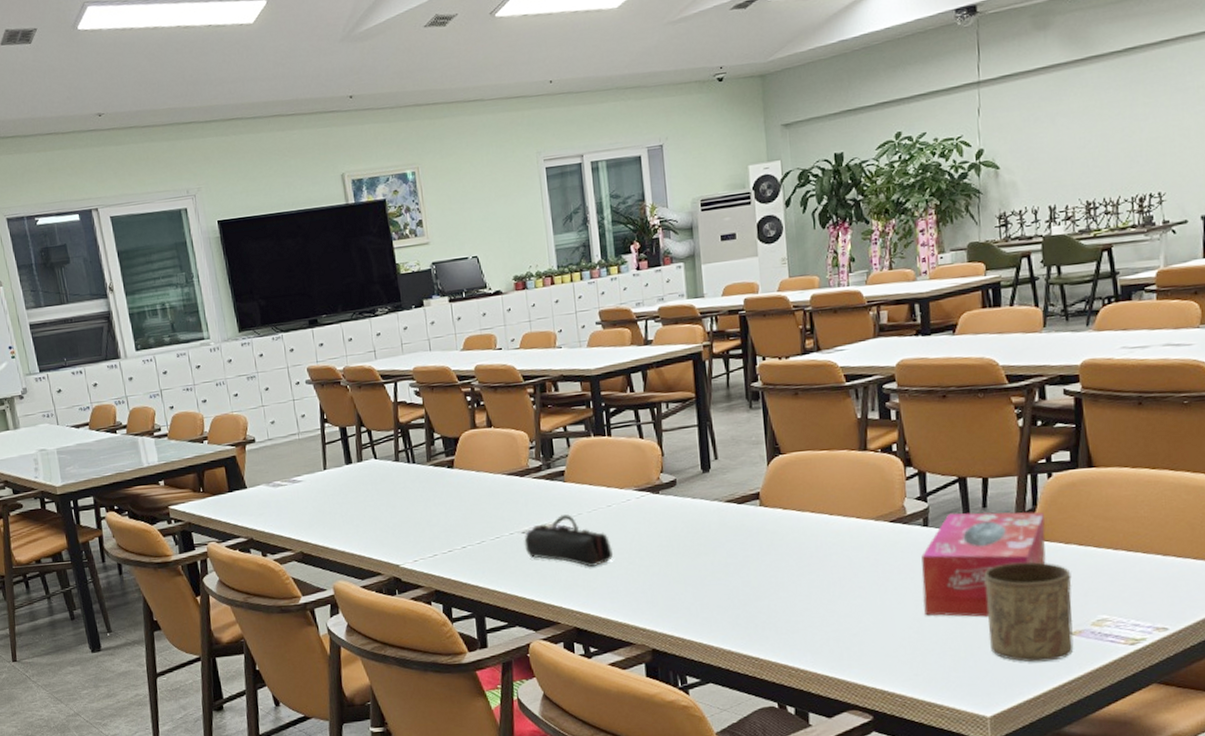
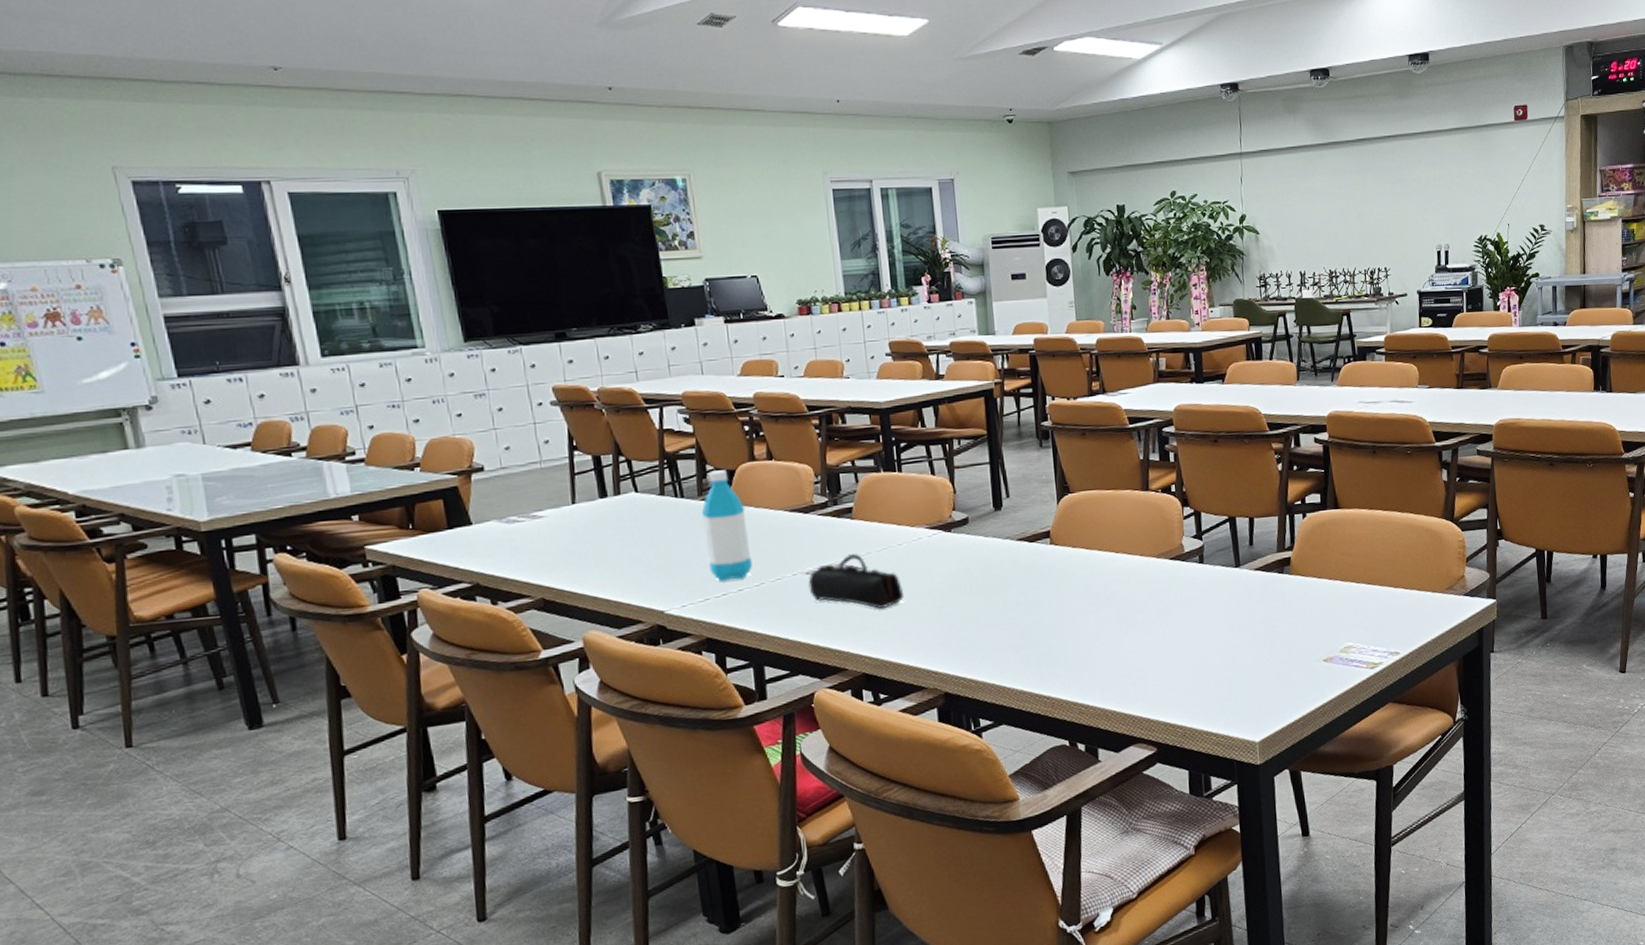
water bottle: none [430,437,474,539] -> present [701,470,752,582]
tissue box: present [921,512,1046,617] -> none [1198,549,1303,648]
cup: present [984,561,1074,663] -> none [1251,595,1326,689]

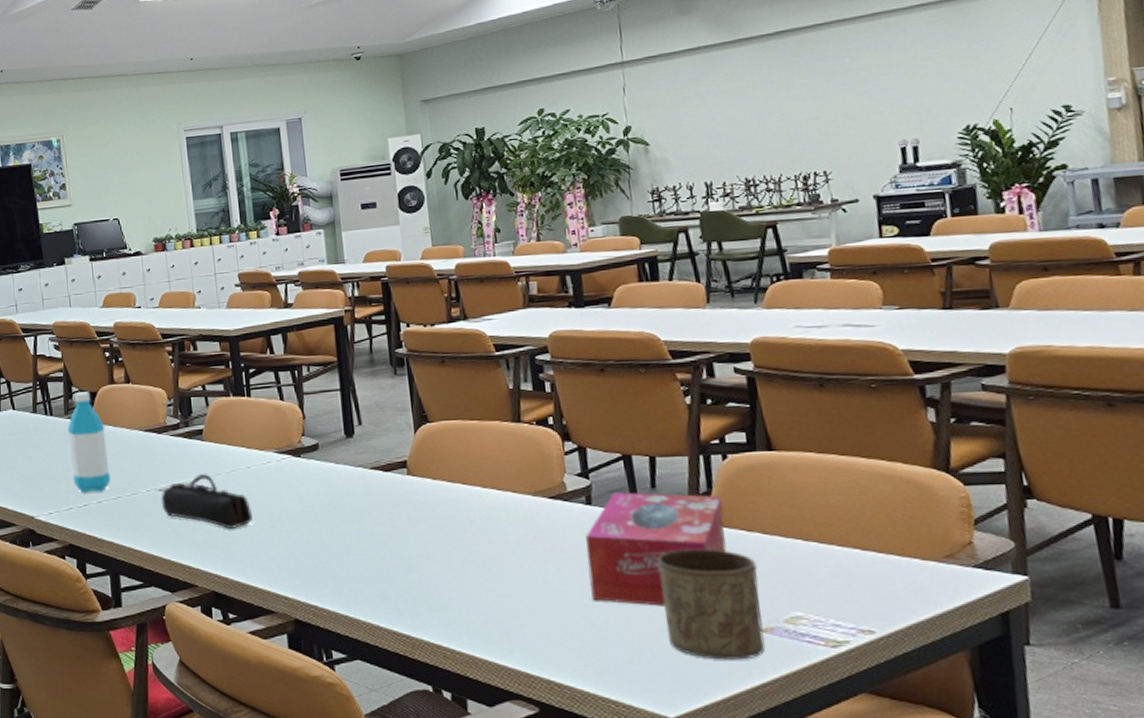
tissue box: none [1198,549,1303,648] -> present [585,492,727,606]
cup: none [1251,595,1326,689] -> present [656,548,766,660]

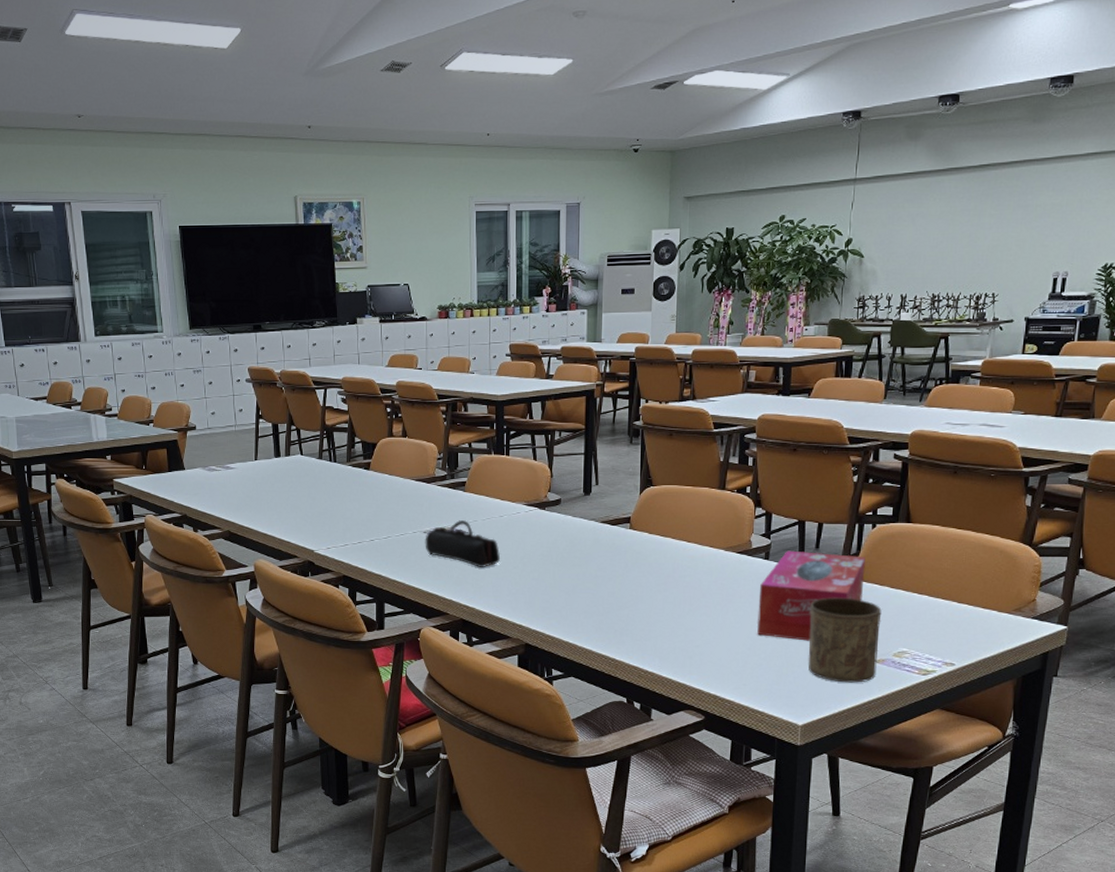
water bottle: present [67,392,111,493] -> none [348,443,383,532]

